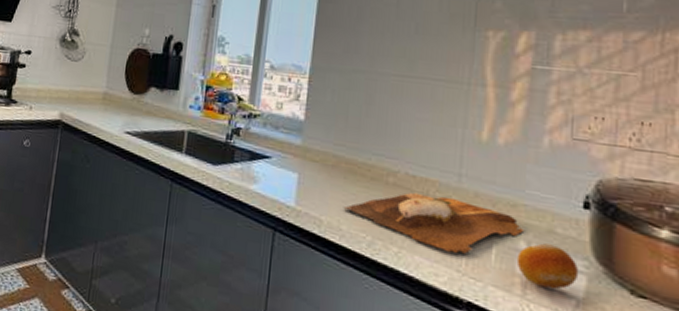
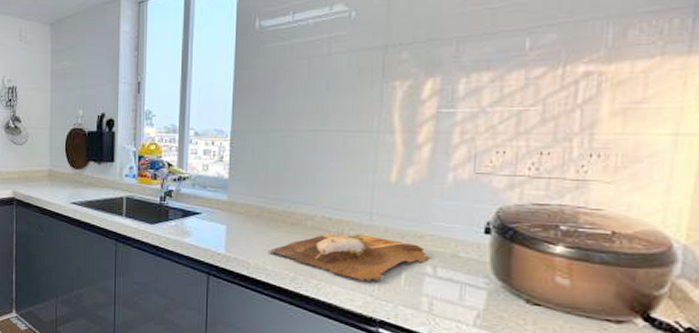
fruit: present [516,243,579,290] -> none [423,266,480,304]

